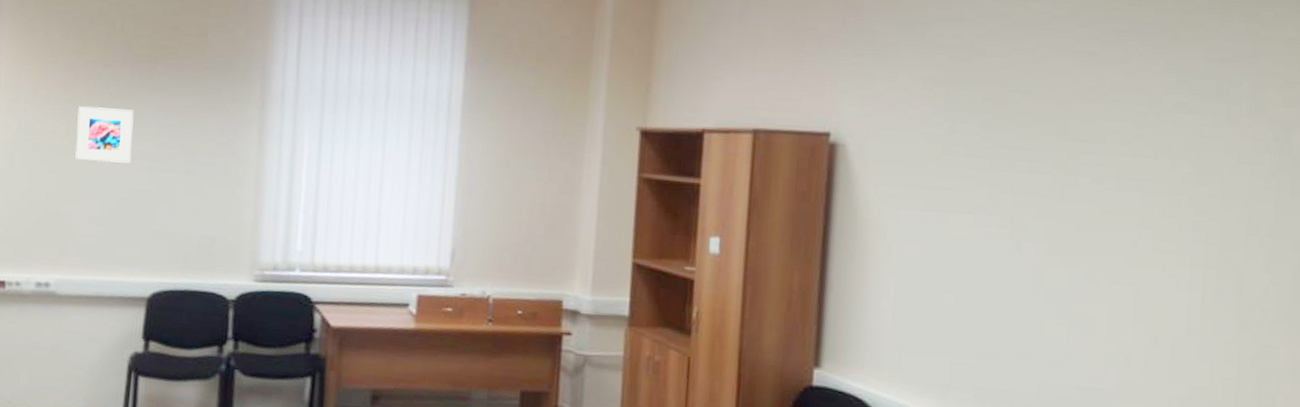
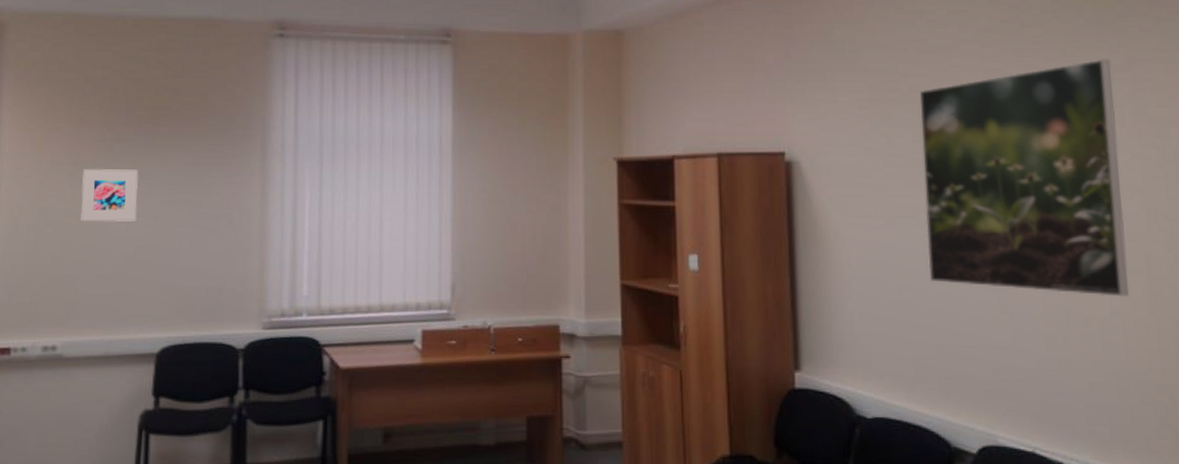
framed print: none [978,47,1232,318] -> present [919,59,1129,297]

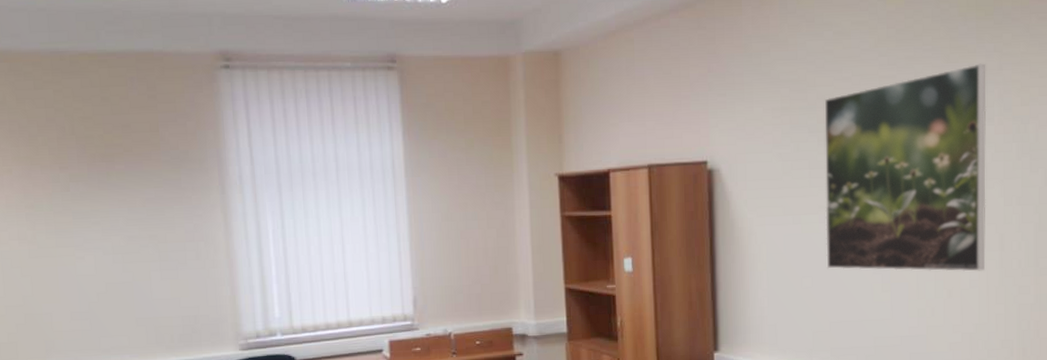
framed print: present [80,168,139,222] -> none [40,208,103,261]

